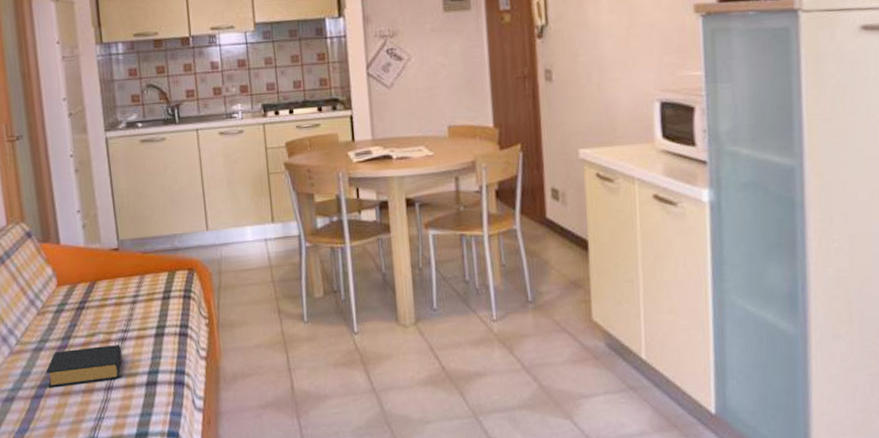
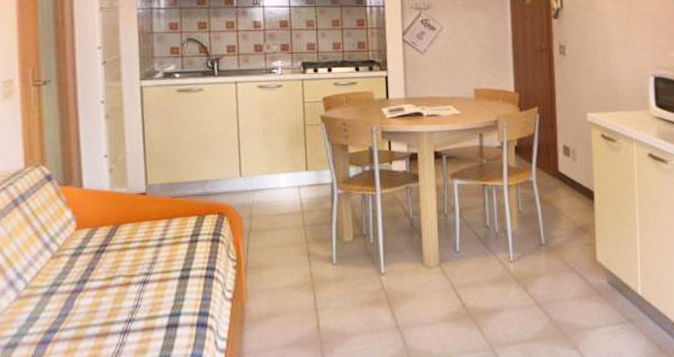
hardback book: present [46,345,122,387] -> none [56,288,142,332]

